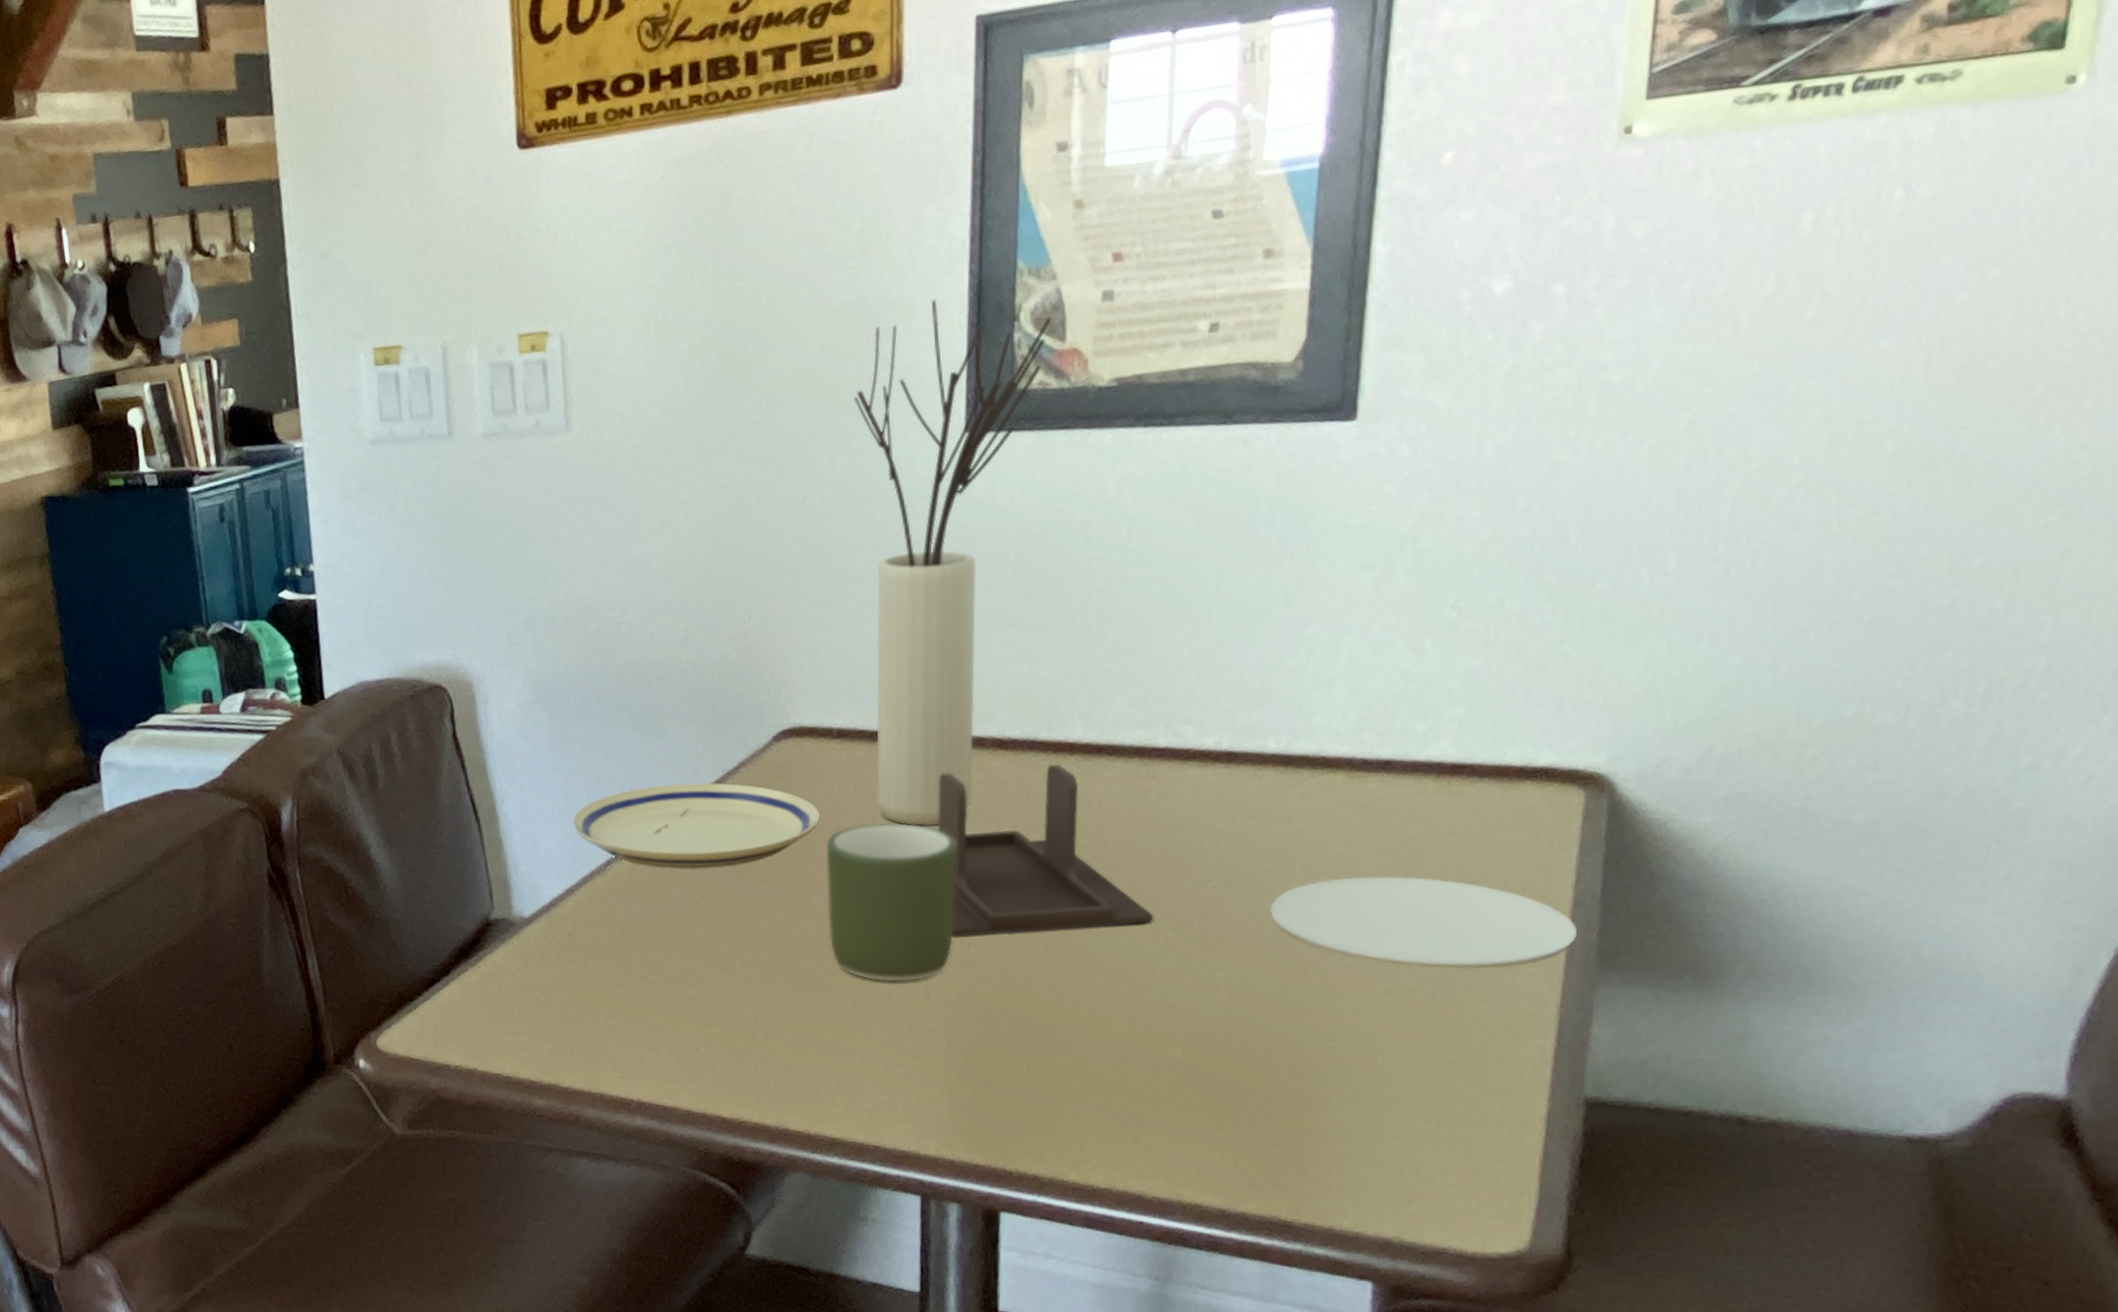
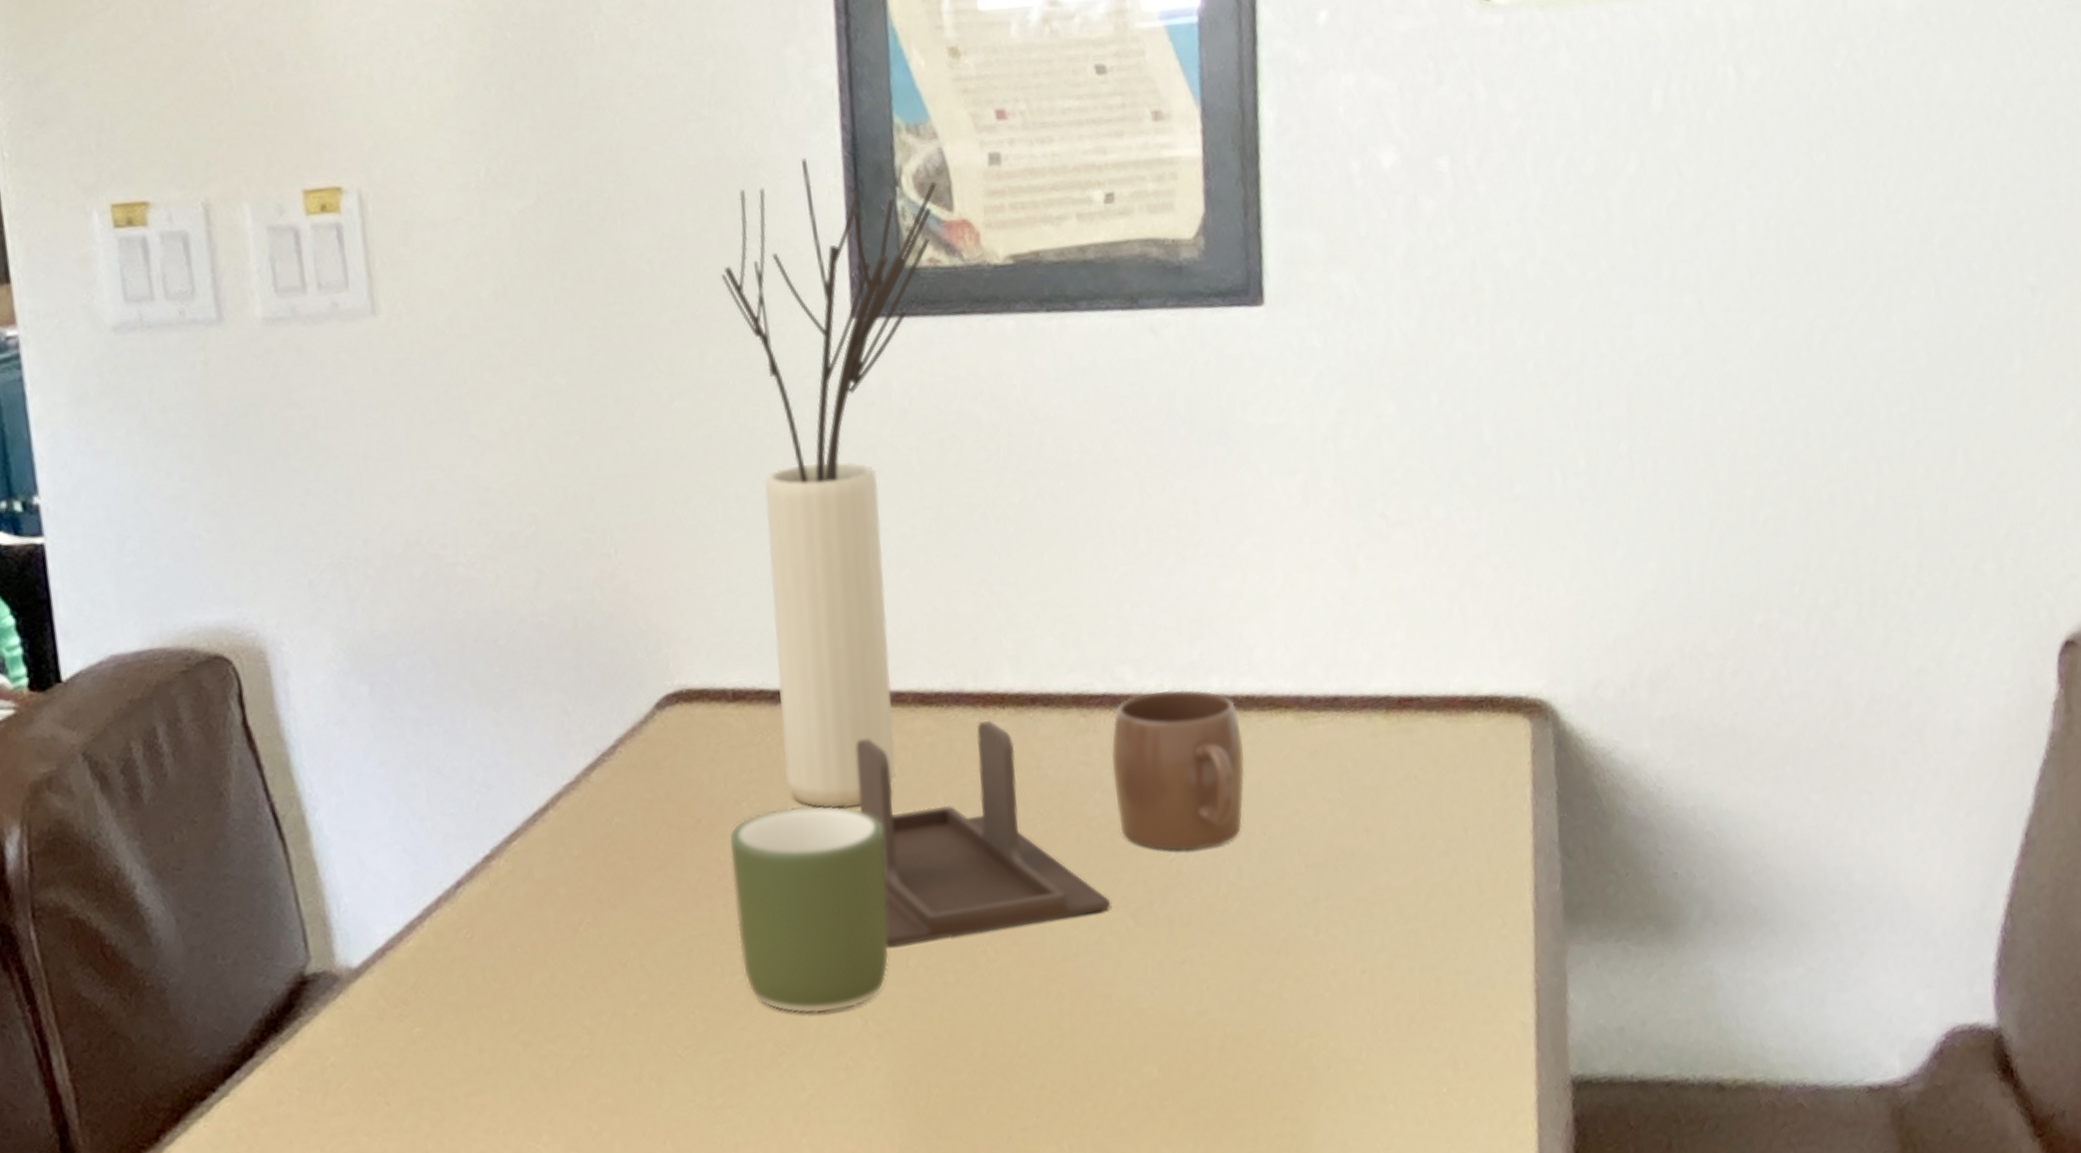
plate: present [572,783,820,869] -> none [408,767,719,886]
mug: none [1166,747,1293,880] -> present [1110,689,1245,851]
plate: present [1269,876,1578,970] -> none [1232,831,1542,940]

